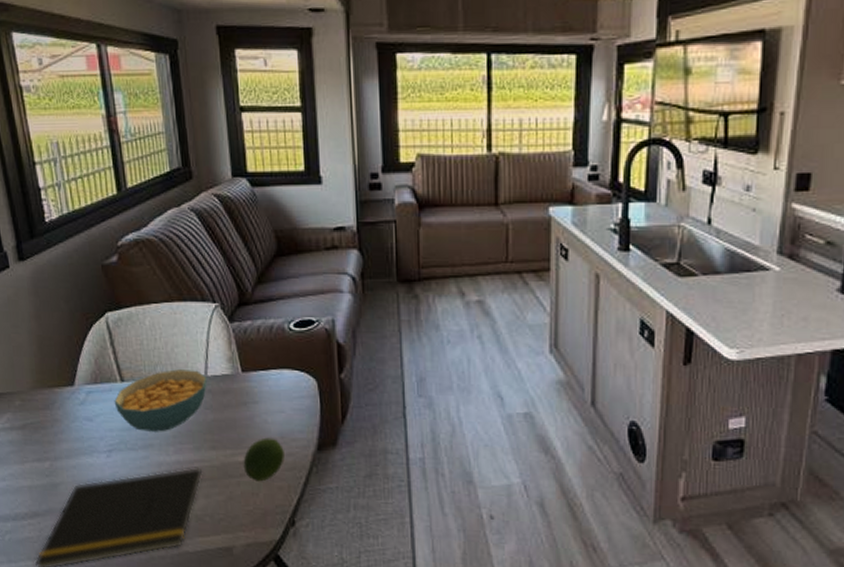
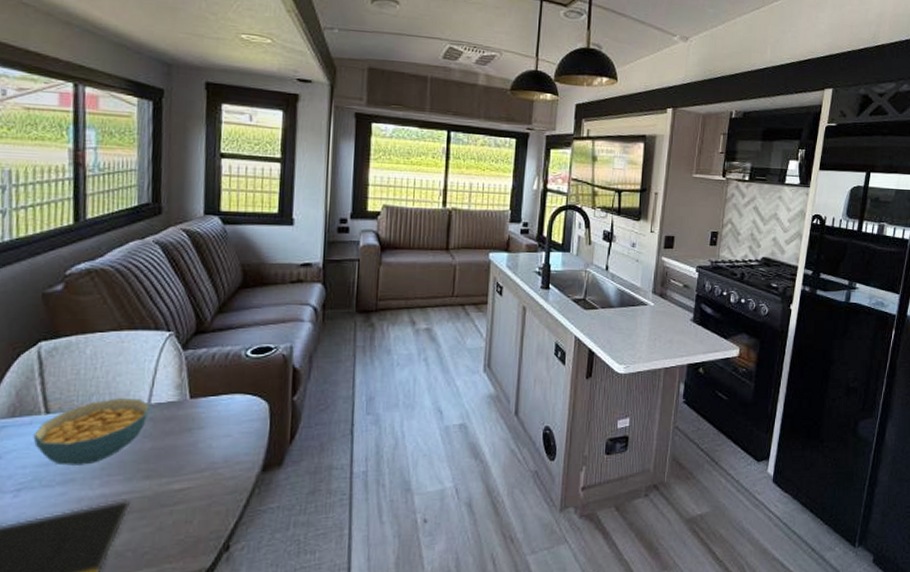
fruit: present [243,437,285,482] -> none [179,462,226,509]

